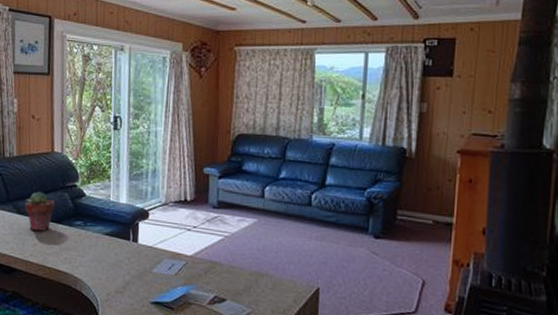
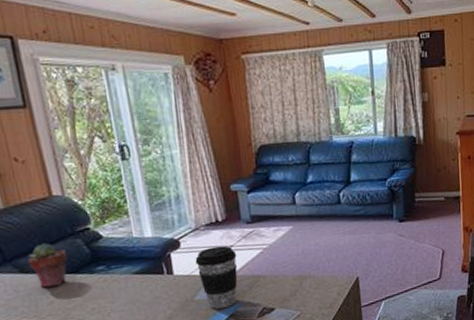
coffee cup: none [159,224,198,287] -> present [195,245,238,310]

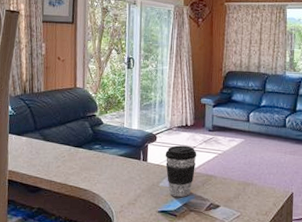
potted succulent: present [27,243,68,288] -> none [50,121,77,155]

